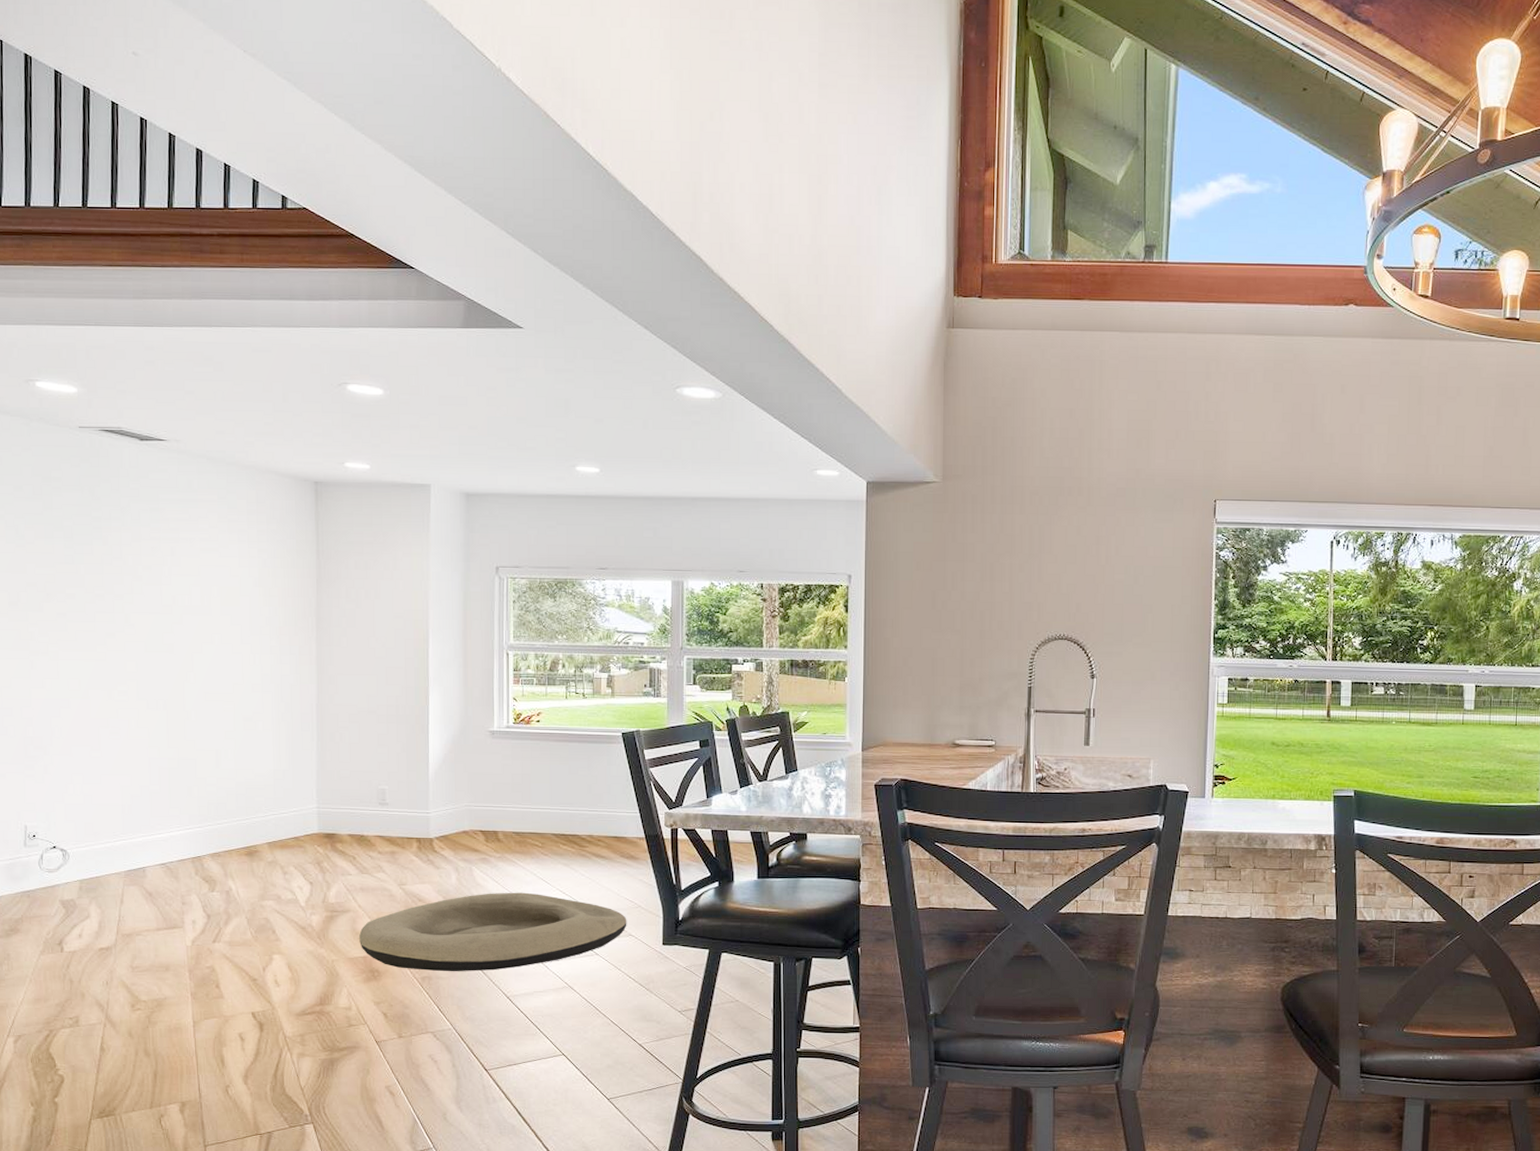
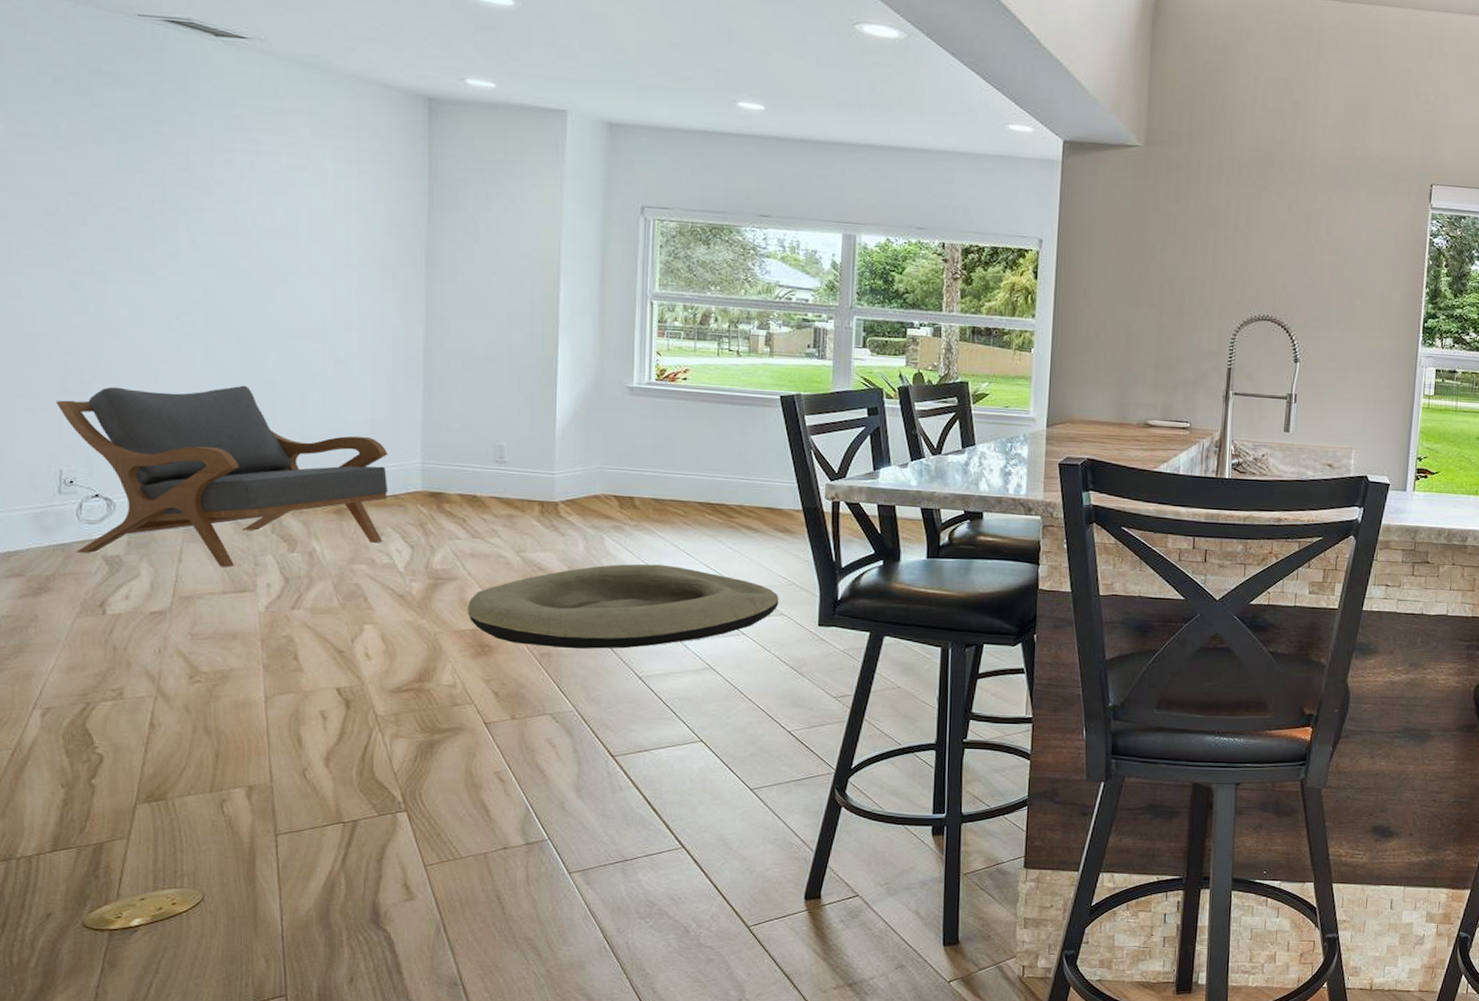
armchair: none [21,745,290,907] -> present [56,385,388,567]

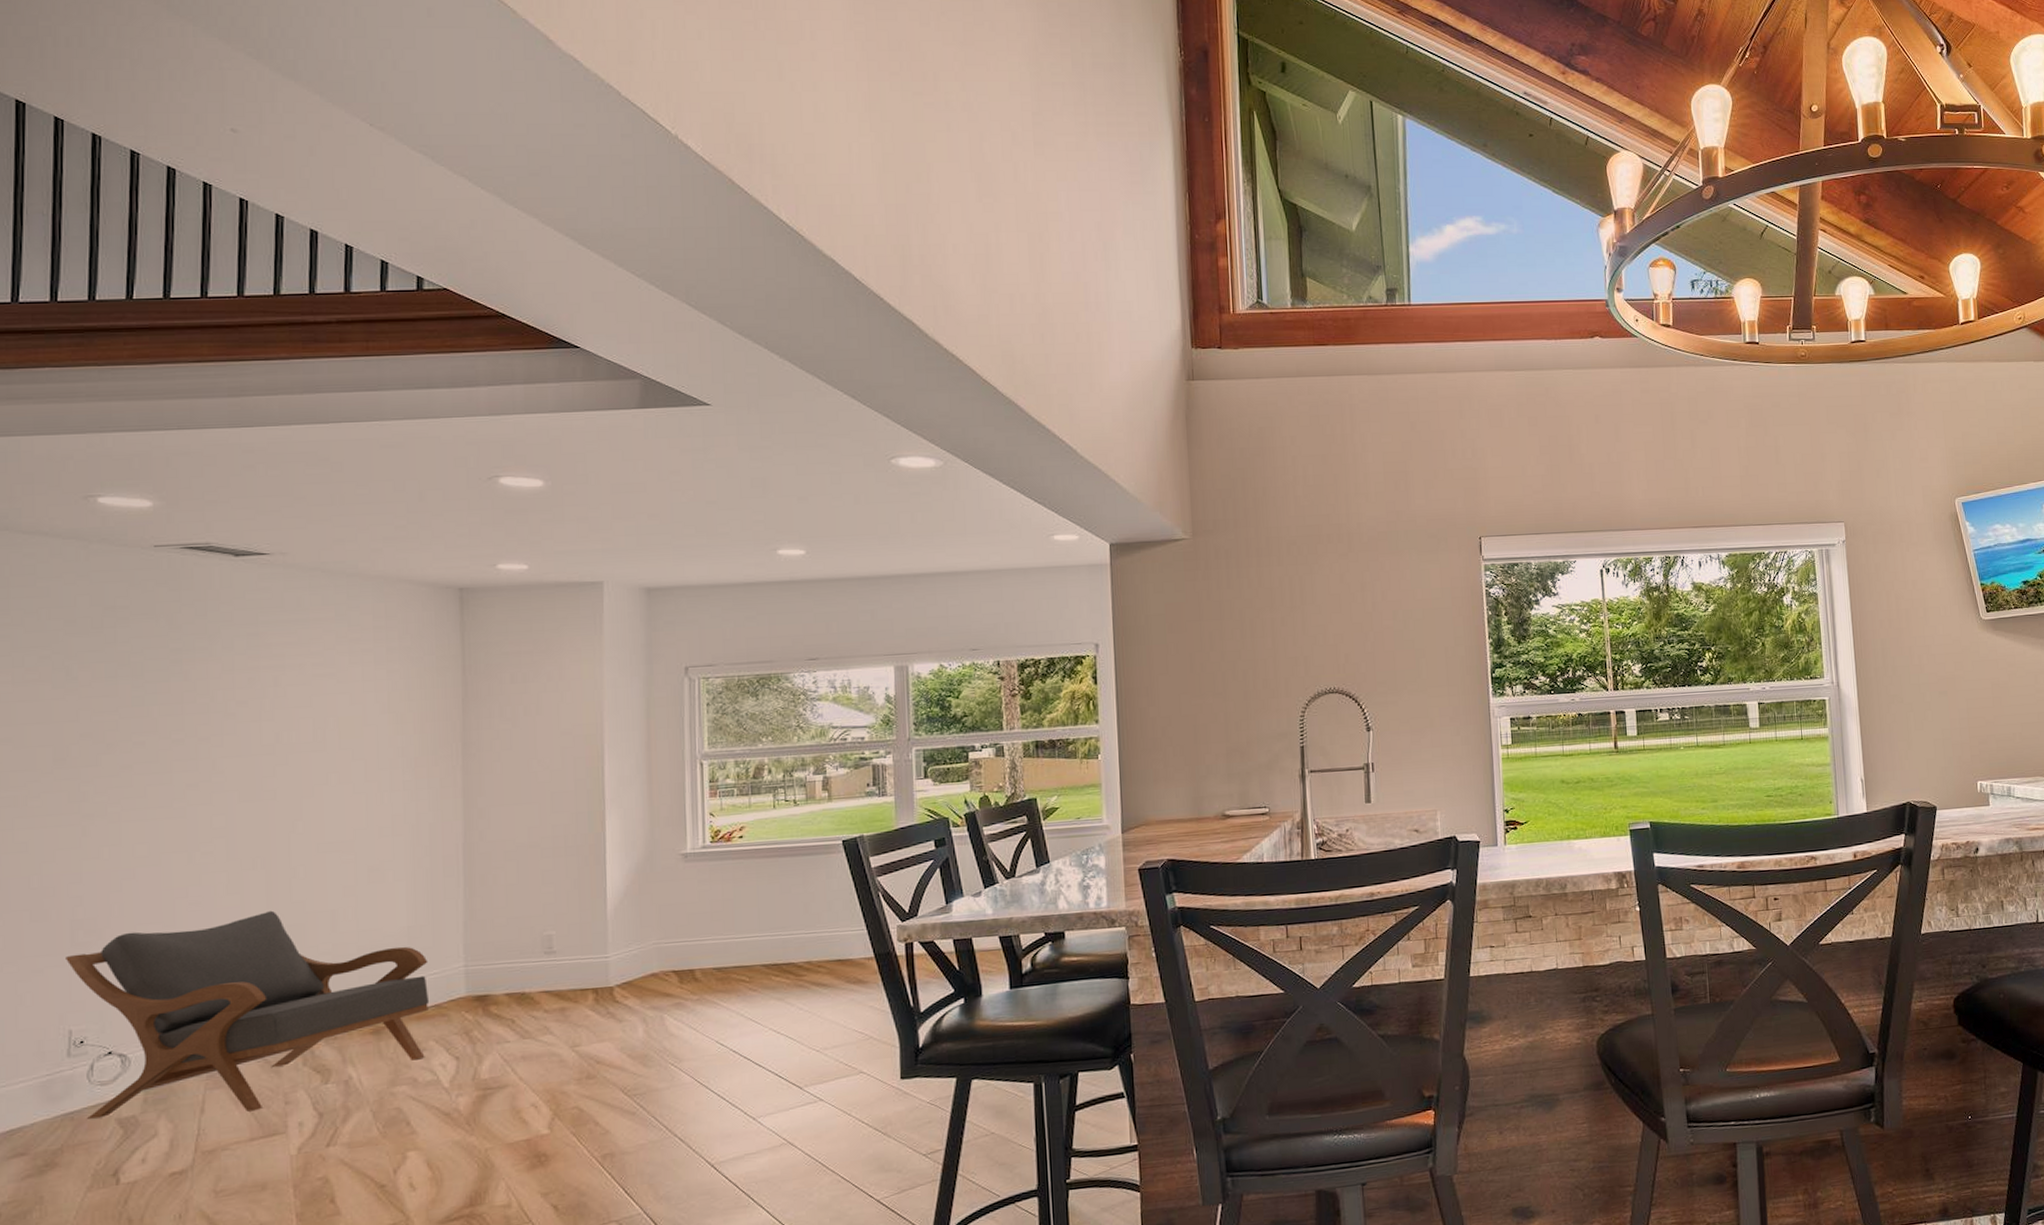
dog bed: present [468,564,779,649] -> none [520,1037,857,1148]

